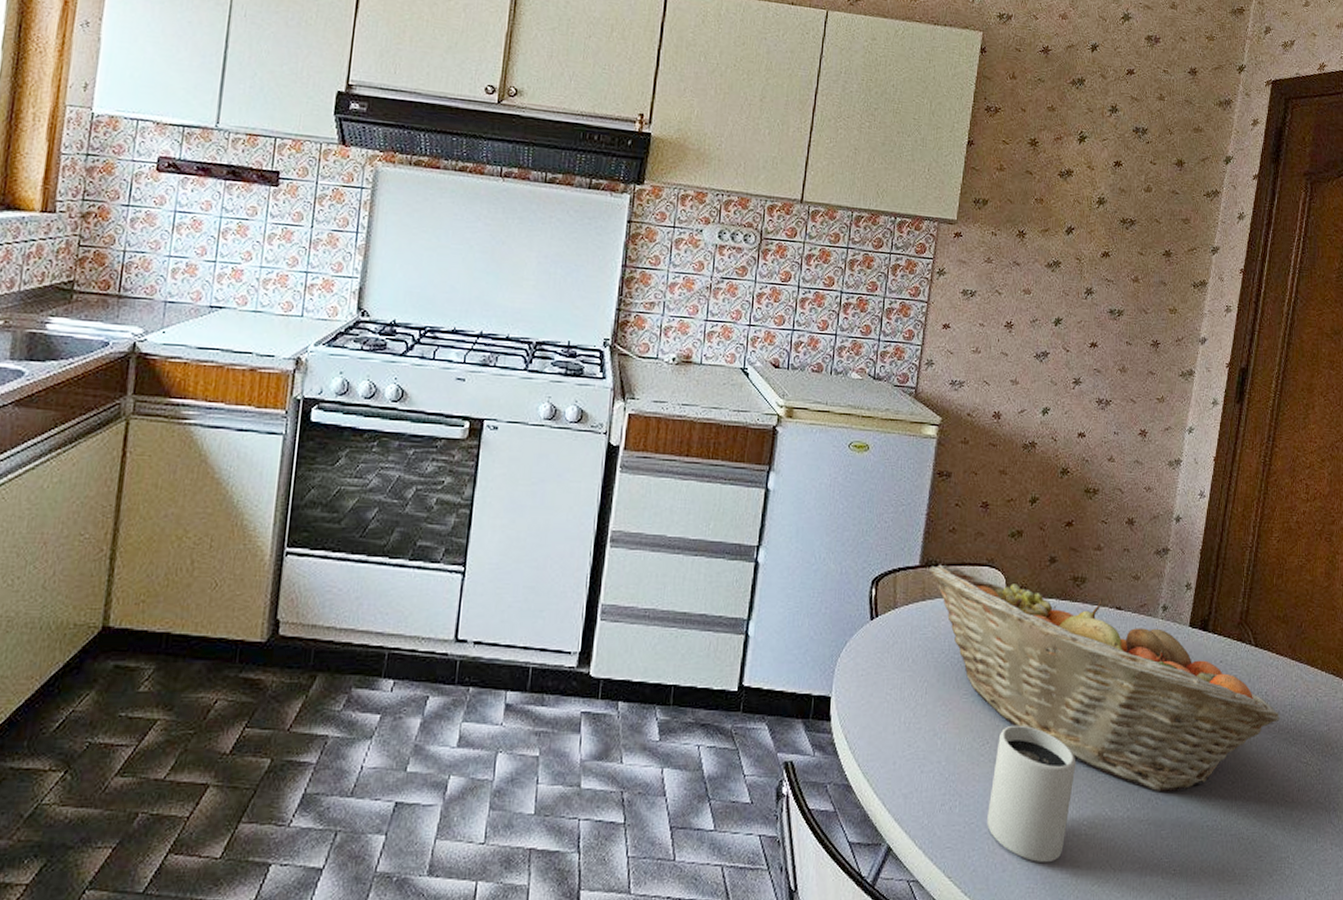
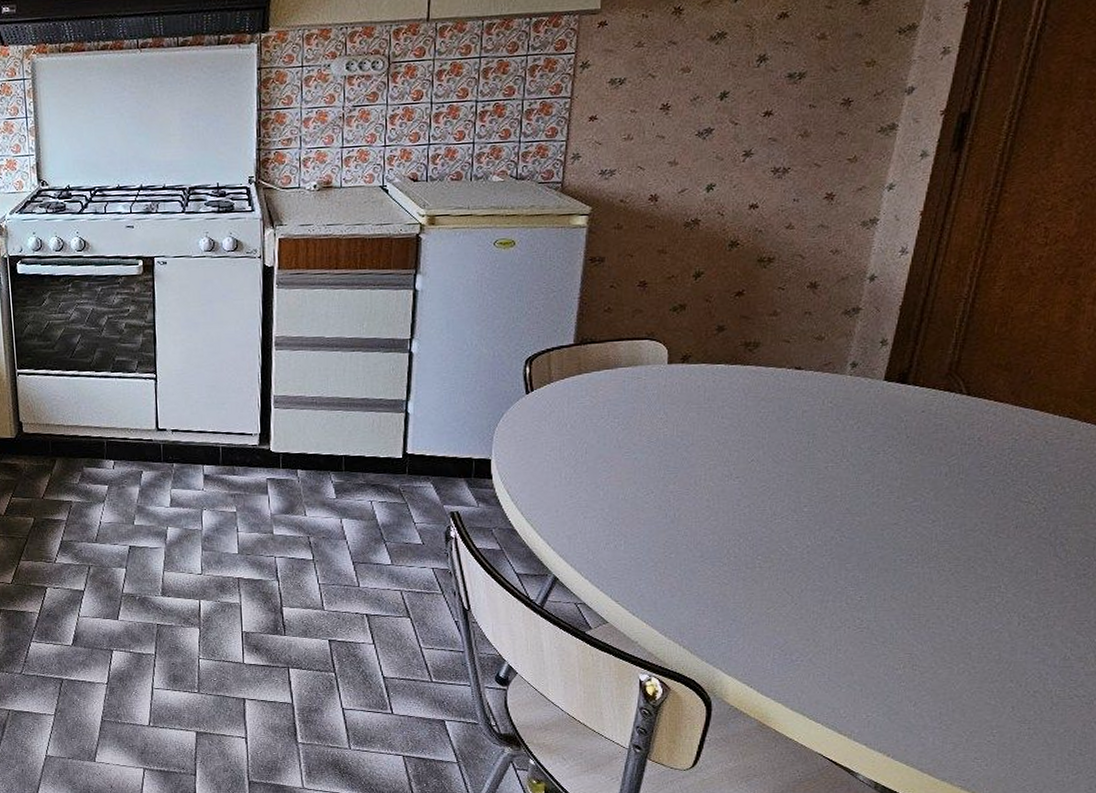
fruit basket: present [929,564,1281,792] -> none [585,341,997,531]
mug: present [987,725,1076,863] -> none [654,476,749,591]

